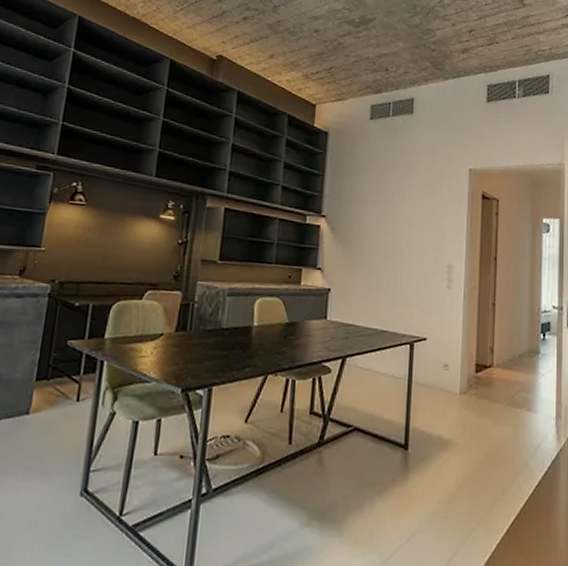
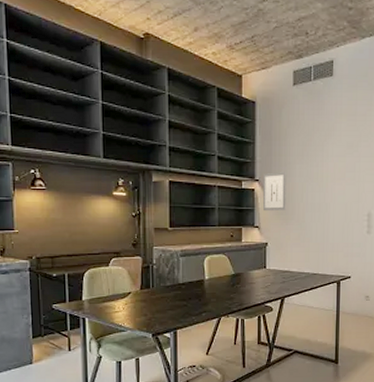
wall art: none [328,209,357,253] -> present [263,172,286,211]

